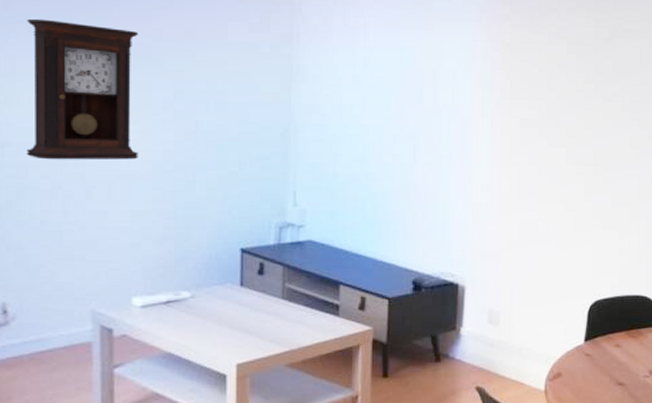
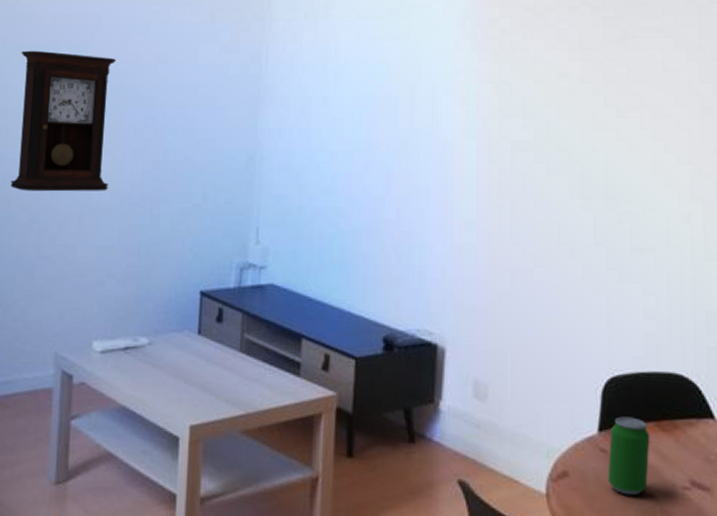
beverage can: none [590,329,622,386] -> present [607,416,650,496]

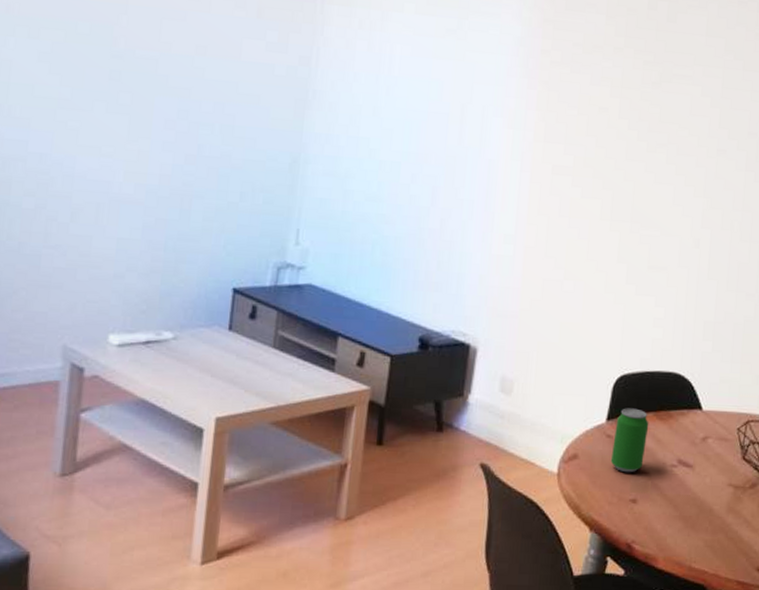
pendulum clock: present [10,50,117,192] -> none [12,23,147,182]

